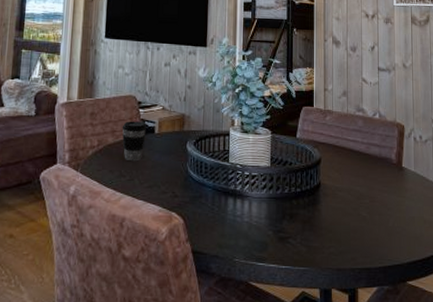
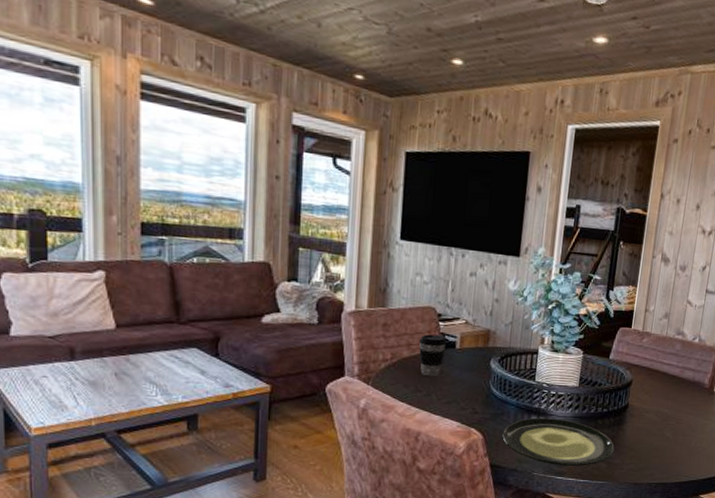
plate: none [202,199,312,251] -> present [502,417,614,466]

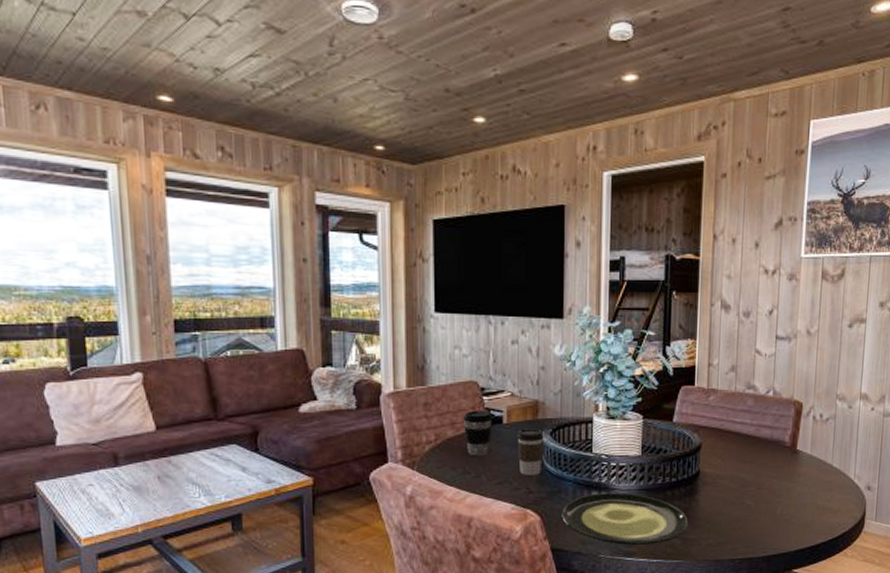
coffee cup: none [467,354,493,398] -> present [517,428,544,475]

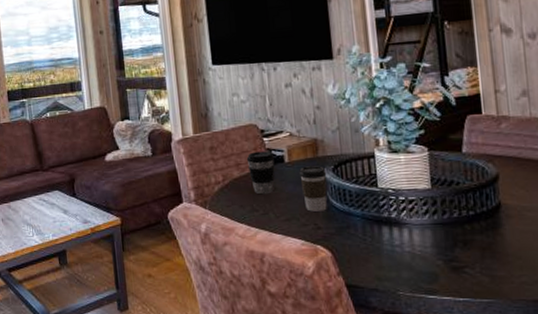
plate: present [562,492,688,545] -> none [352,227,495,282]

